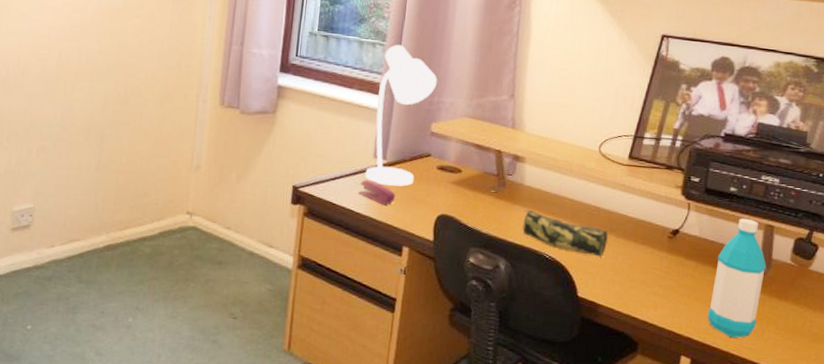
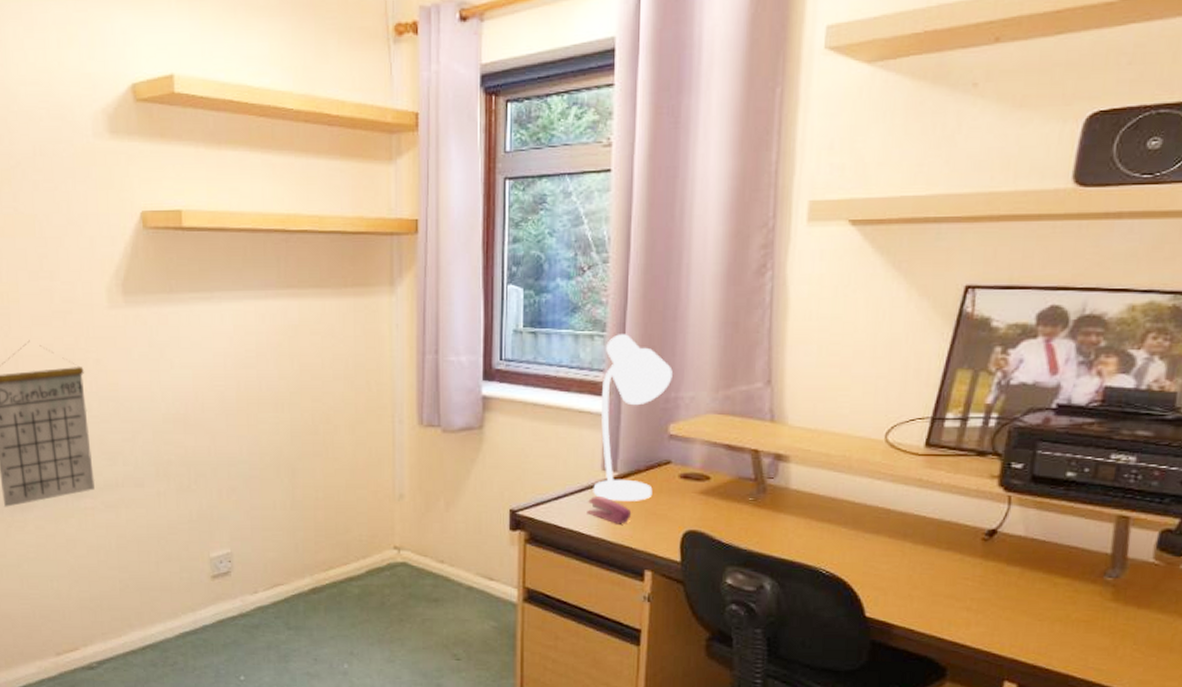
pencil case: present [522,210,609,257] -> none [791,518,903,569]
water bottle: present [707,218,767,338] -> none [1038,509,1120,658]

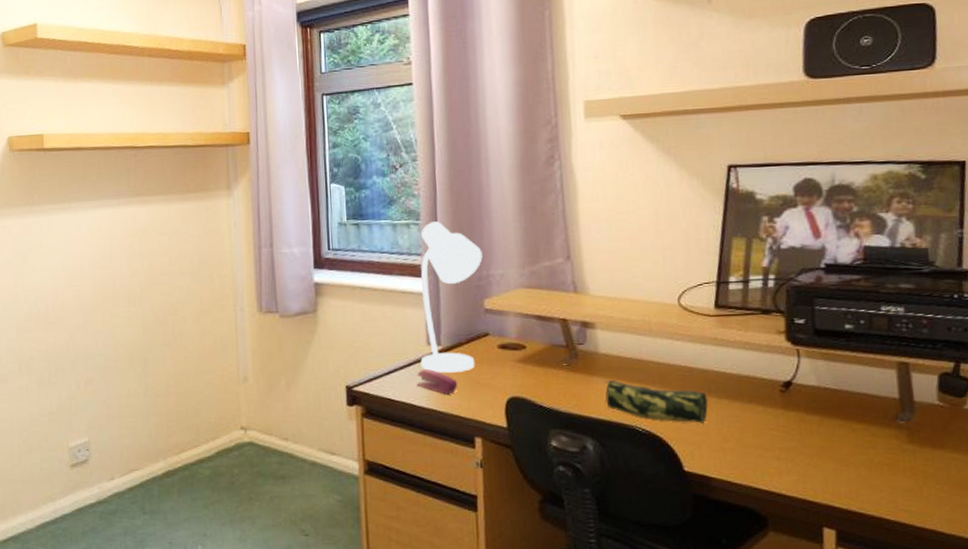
pencil case: none [791,518,903,569] -> present [605,380,709,423]

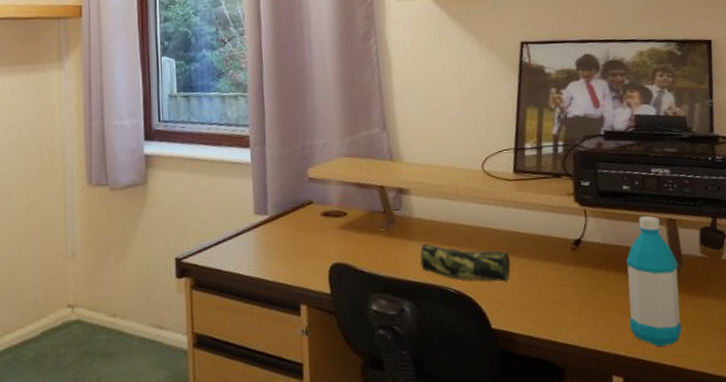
stapler: present [416,368,458,395] -> none [244,238,284,264]
desk lamp: present [420,221,483,373] -> none [248,93,306,242]
water bottle: none [846,358,910,501] -> present [626,215,682,348]

